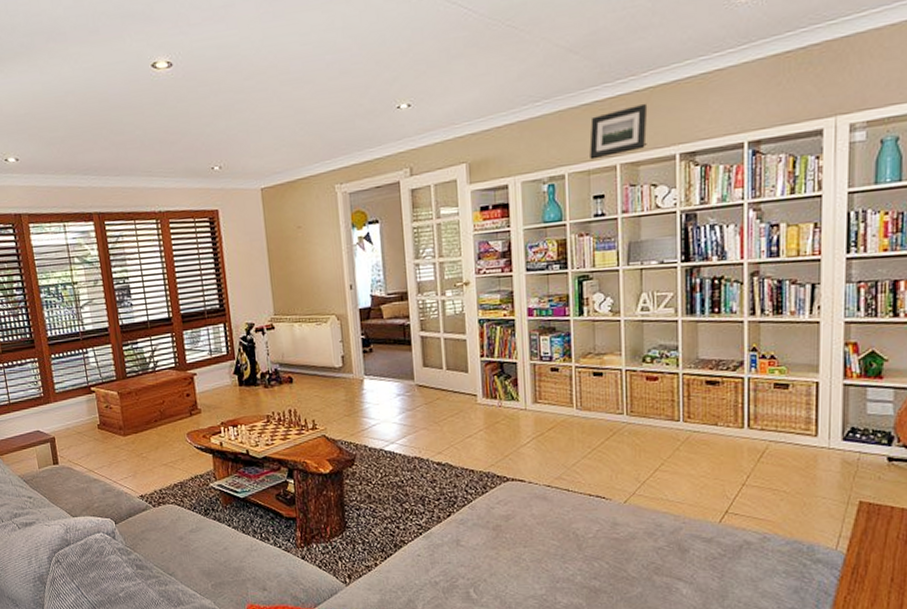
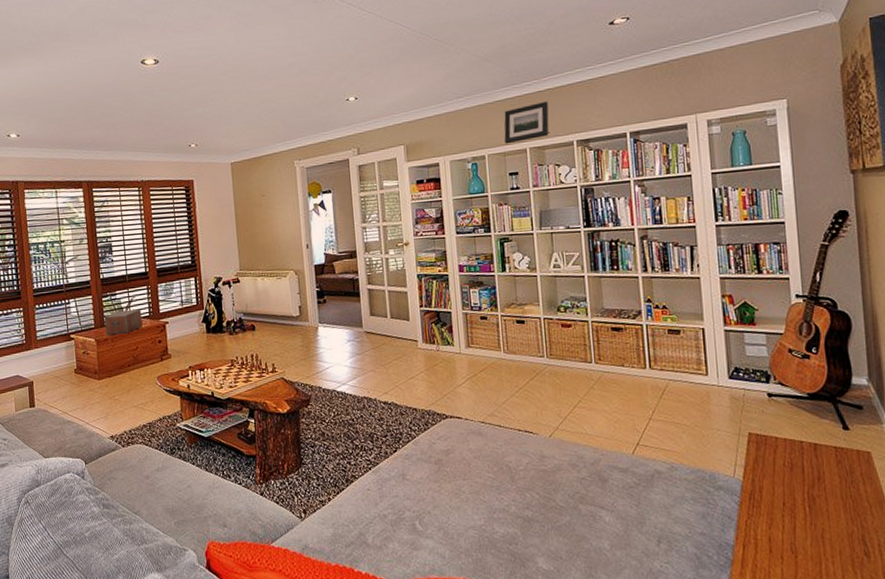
decorative box: none [126,359,169,387] -> present [104,309,143,335]

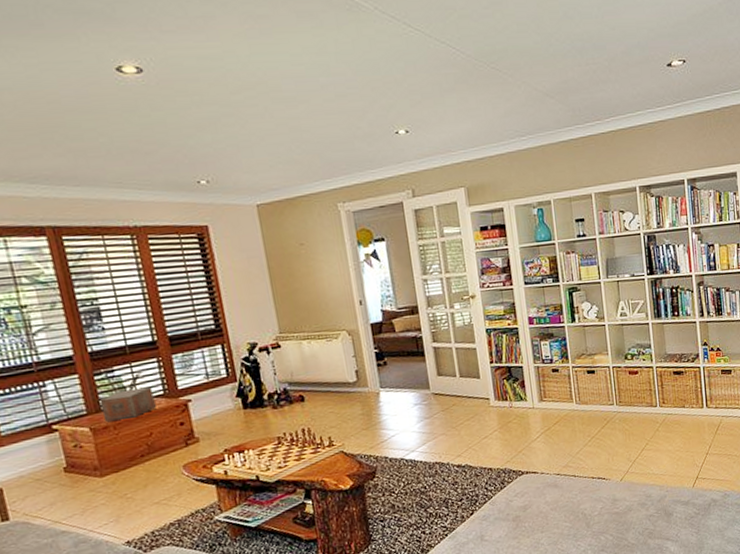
picture frame: present [504,102,549,144] -> none [568,145,613,189]

